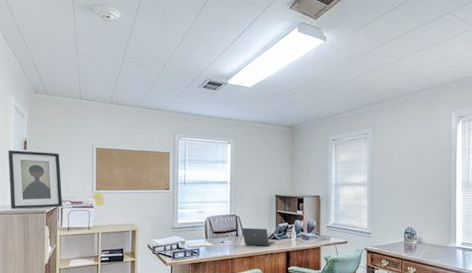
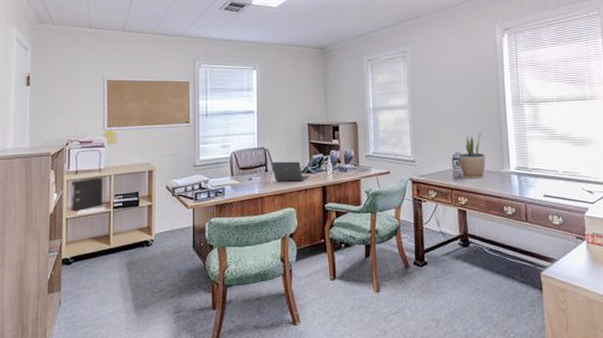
picture frame: present [8,150,63,210] -> none [8,86,70,154]
binder: none [63,234,92,263] -> present [71,177,103,211]
potted plant: none [410,208,435,252] -> present [458,130,486,180]

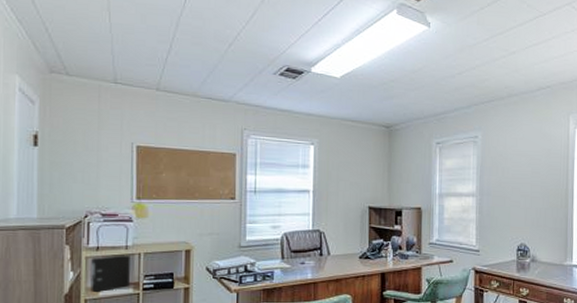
laptop: present [271,161,310,182] -> none [327,245,368,268]
potted plant: present [458,130,486,180] -> none [523,222,550,271]

